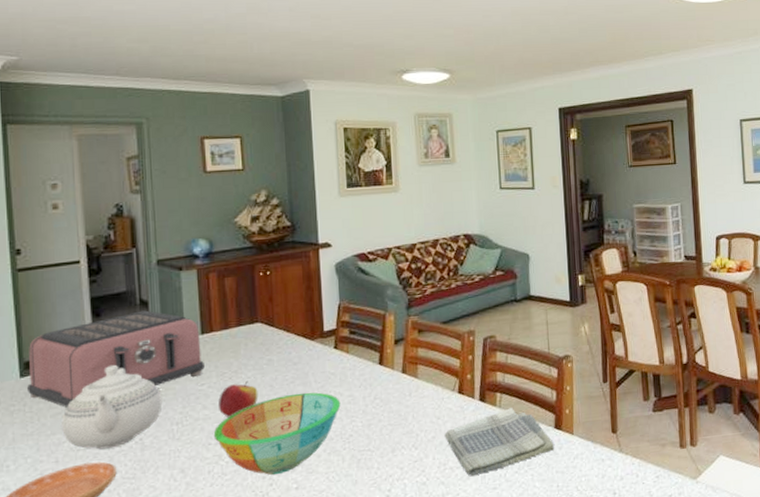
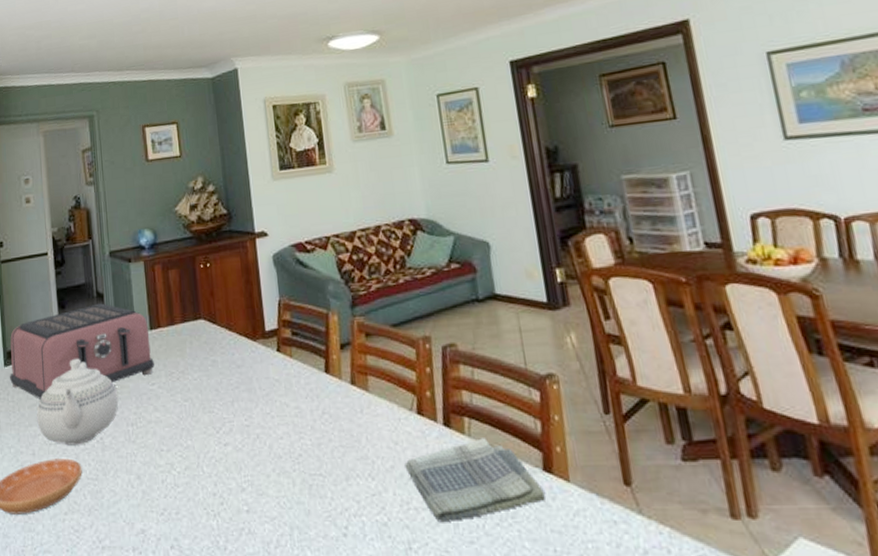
bowl: present [213,392,341,475] -> none [165,400,288,492]
apple: present [219,380,258,417] -> none [168,382,205,422]

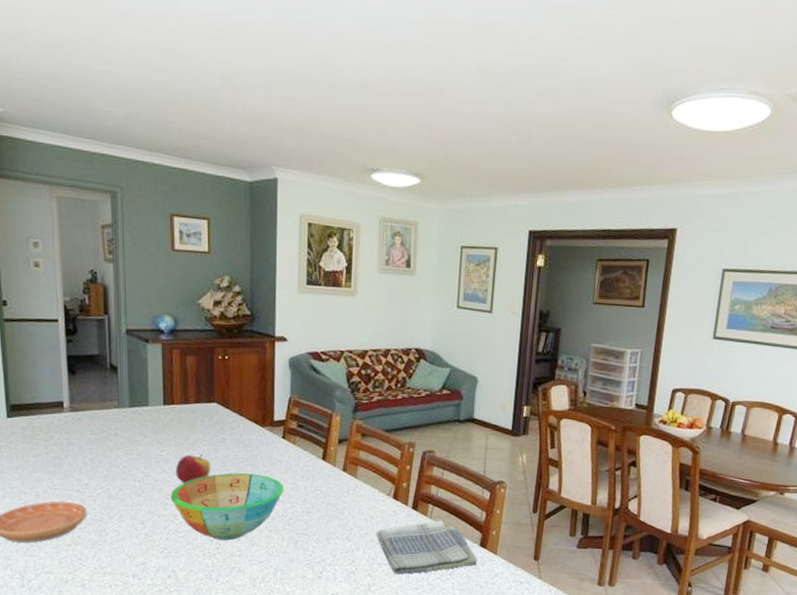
toaster: present [10,303,154,399] -> none [13,374,165,451]
teapot: present [36,359,119,446] -> none [42,420,127,492]
bowl: none [165,400,288,492] -> present [170,472,284,541]
apple: none [168,382,205,422] -> present [176,453,211,484]

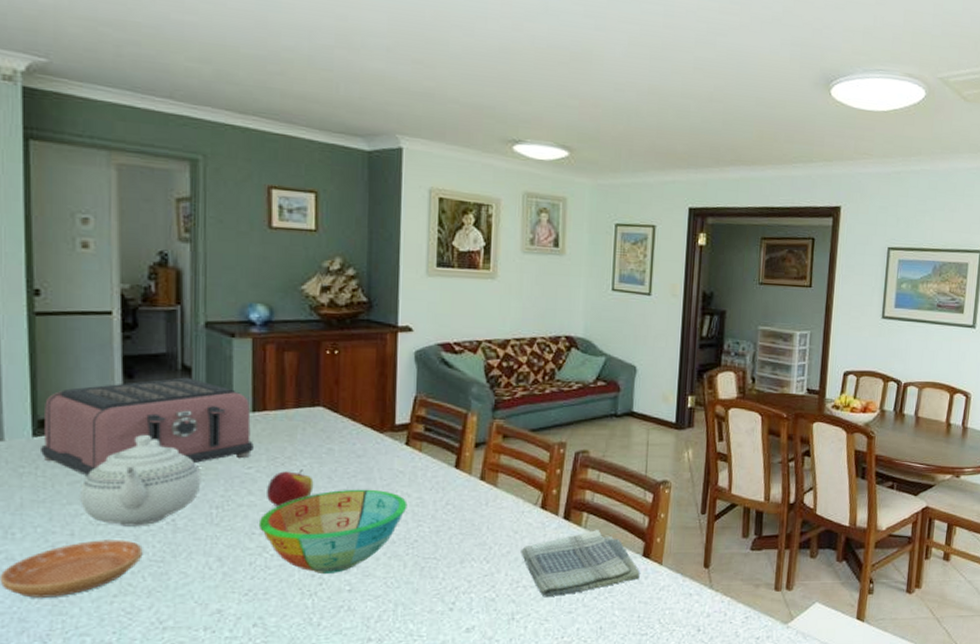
toaster: none [13,374,165,451] -> present [41,377,254,476]
teapot: none [42,420,127,492] -> present [80,435,201,527]

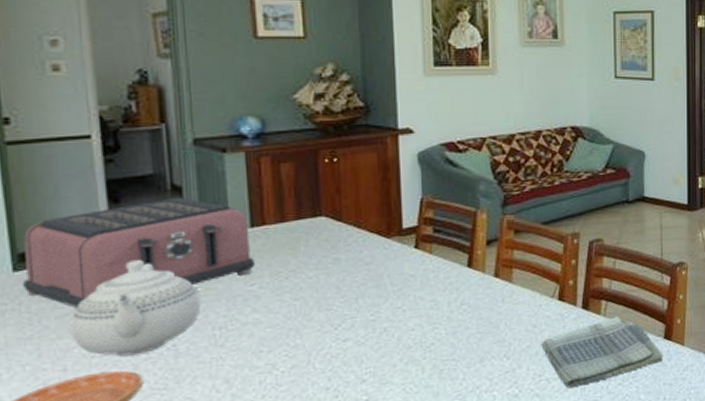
bowl: present [258,489,408,573] -> none [265,296,421,386]
apple: present [267,469,314,507] -> none [272,281,322,322]

